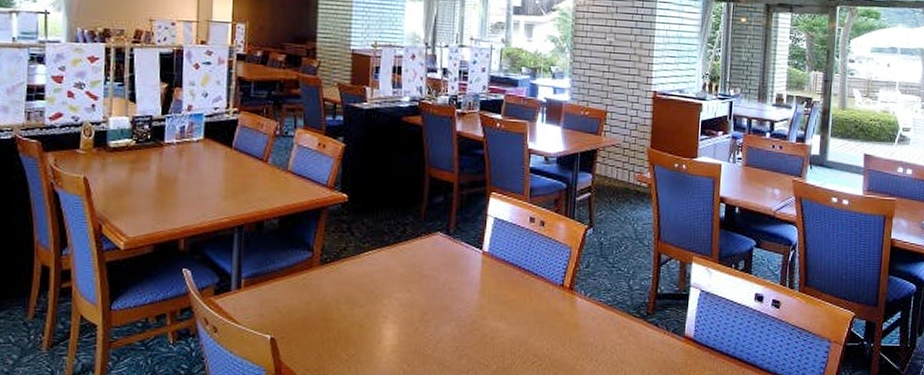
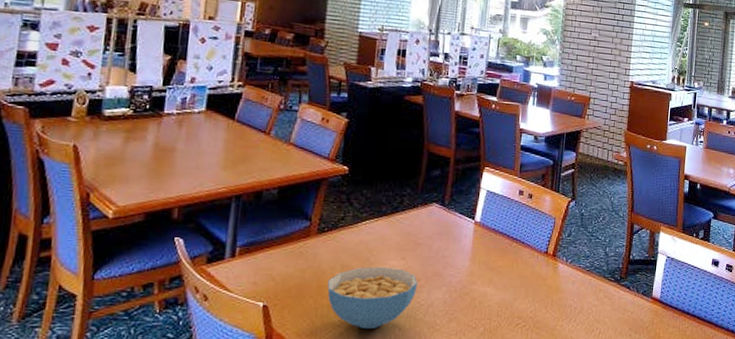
cereal bowl: none [333,299,426,364] -> present [327,266,418,329]

